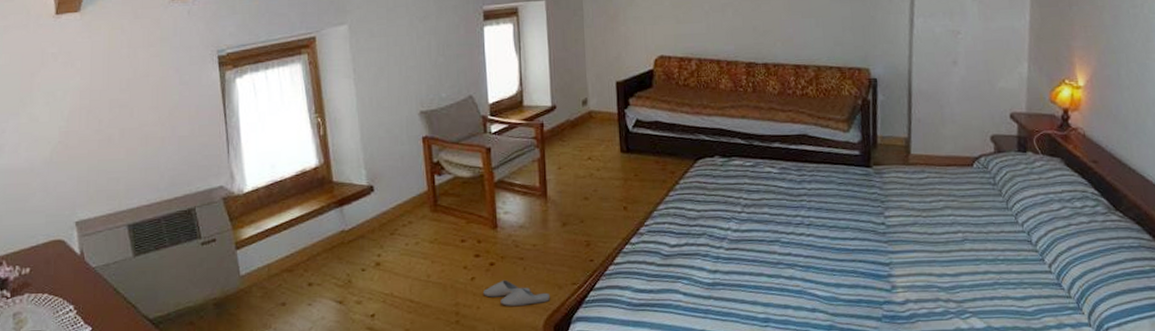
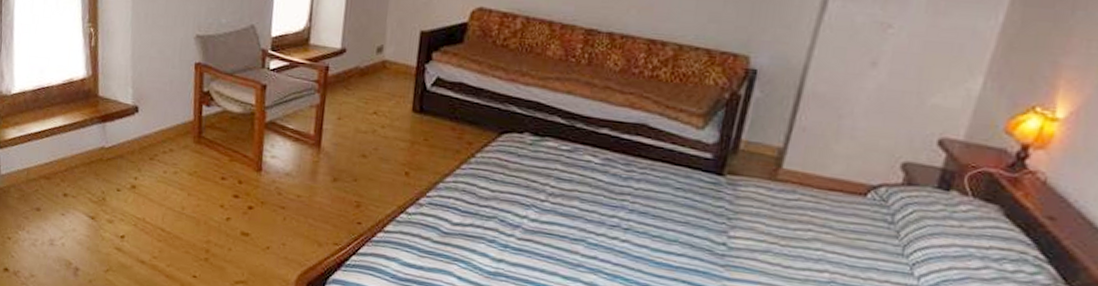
slippers: present [483,280,551,307] -> none [237,226,308,258]

